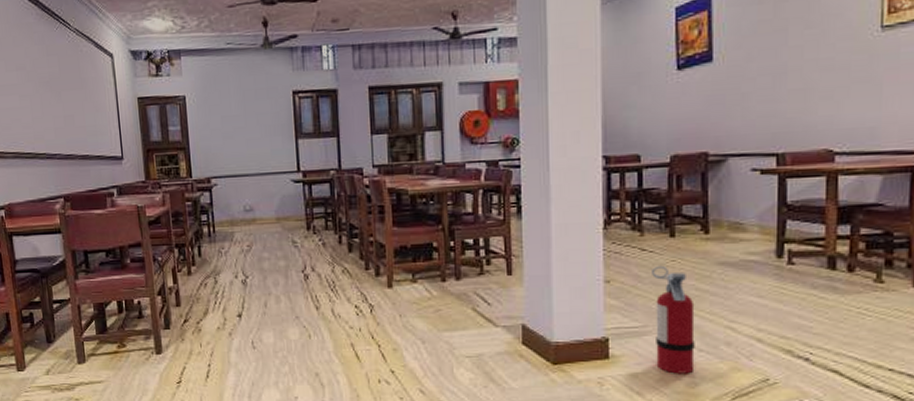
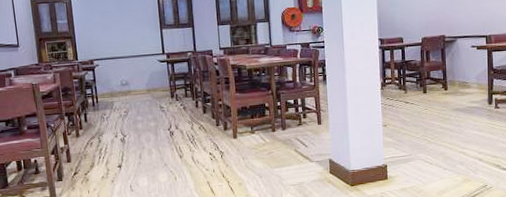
fire extinguisher: present [652,265,695,374] -> none [413,113,442,186]

